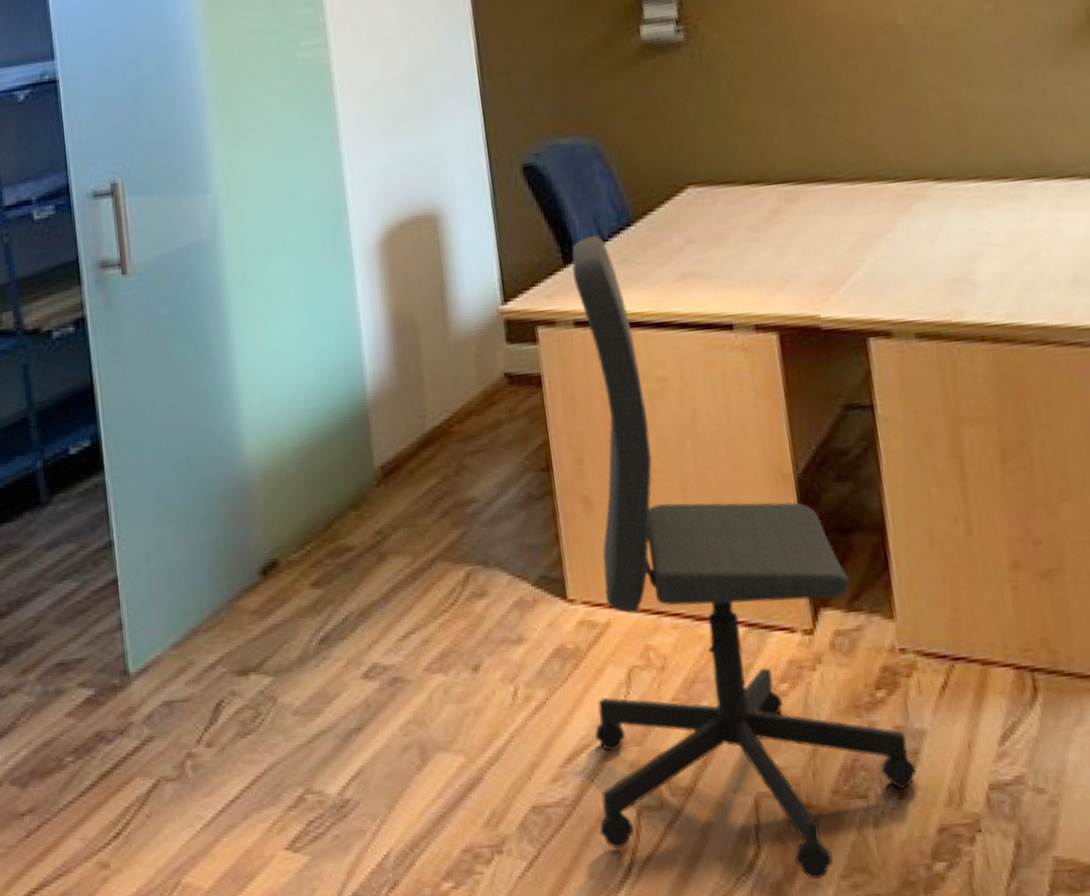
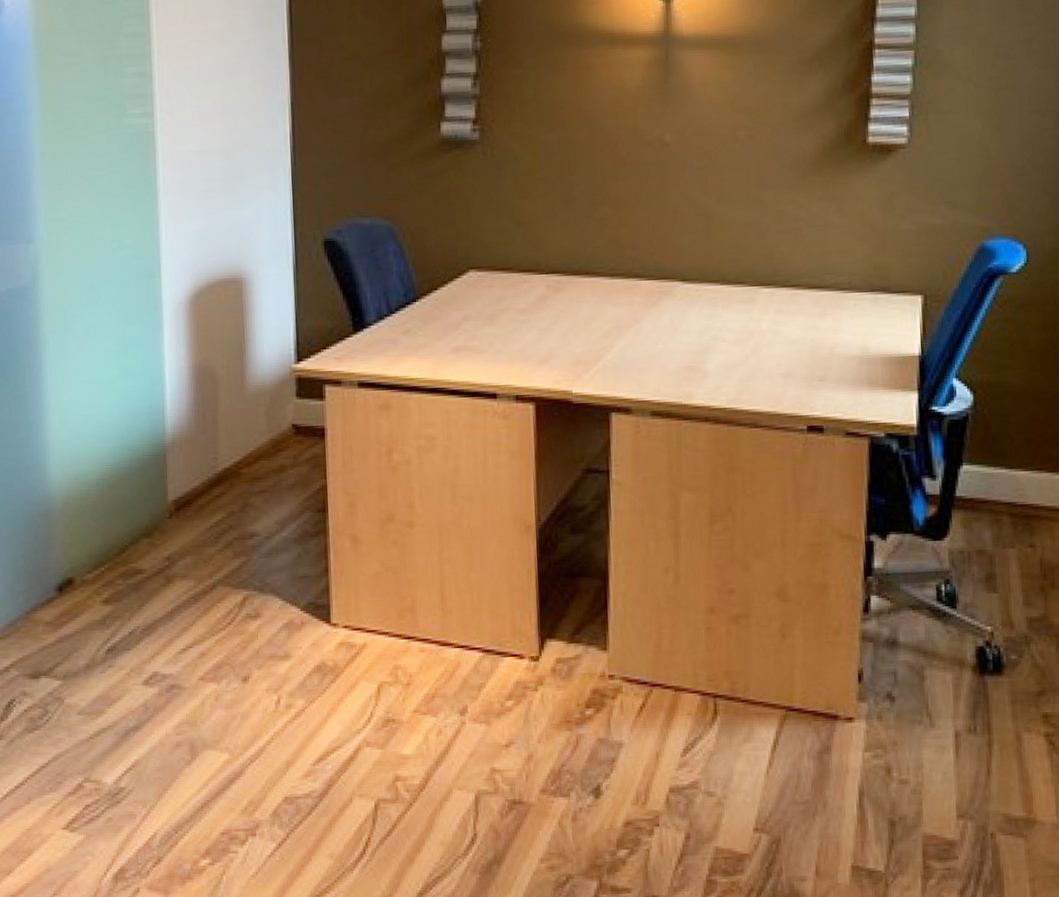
office chair: present [571,236,917,880] -> none [341,308,612,862]

